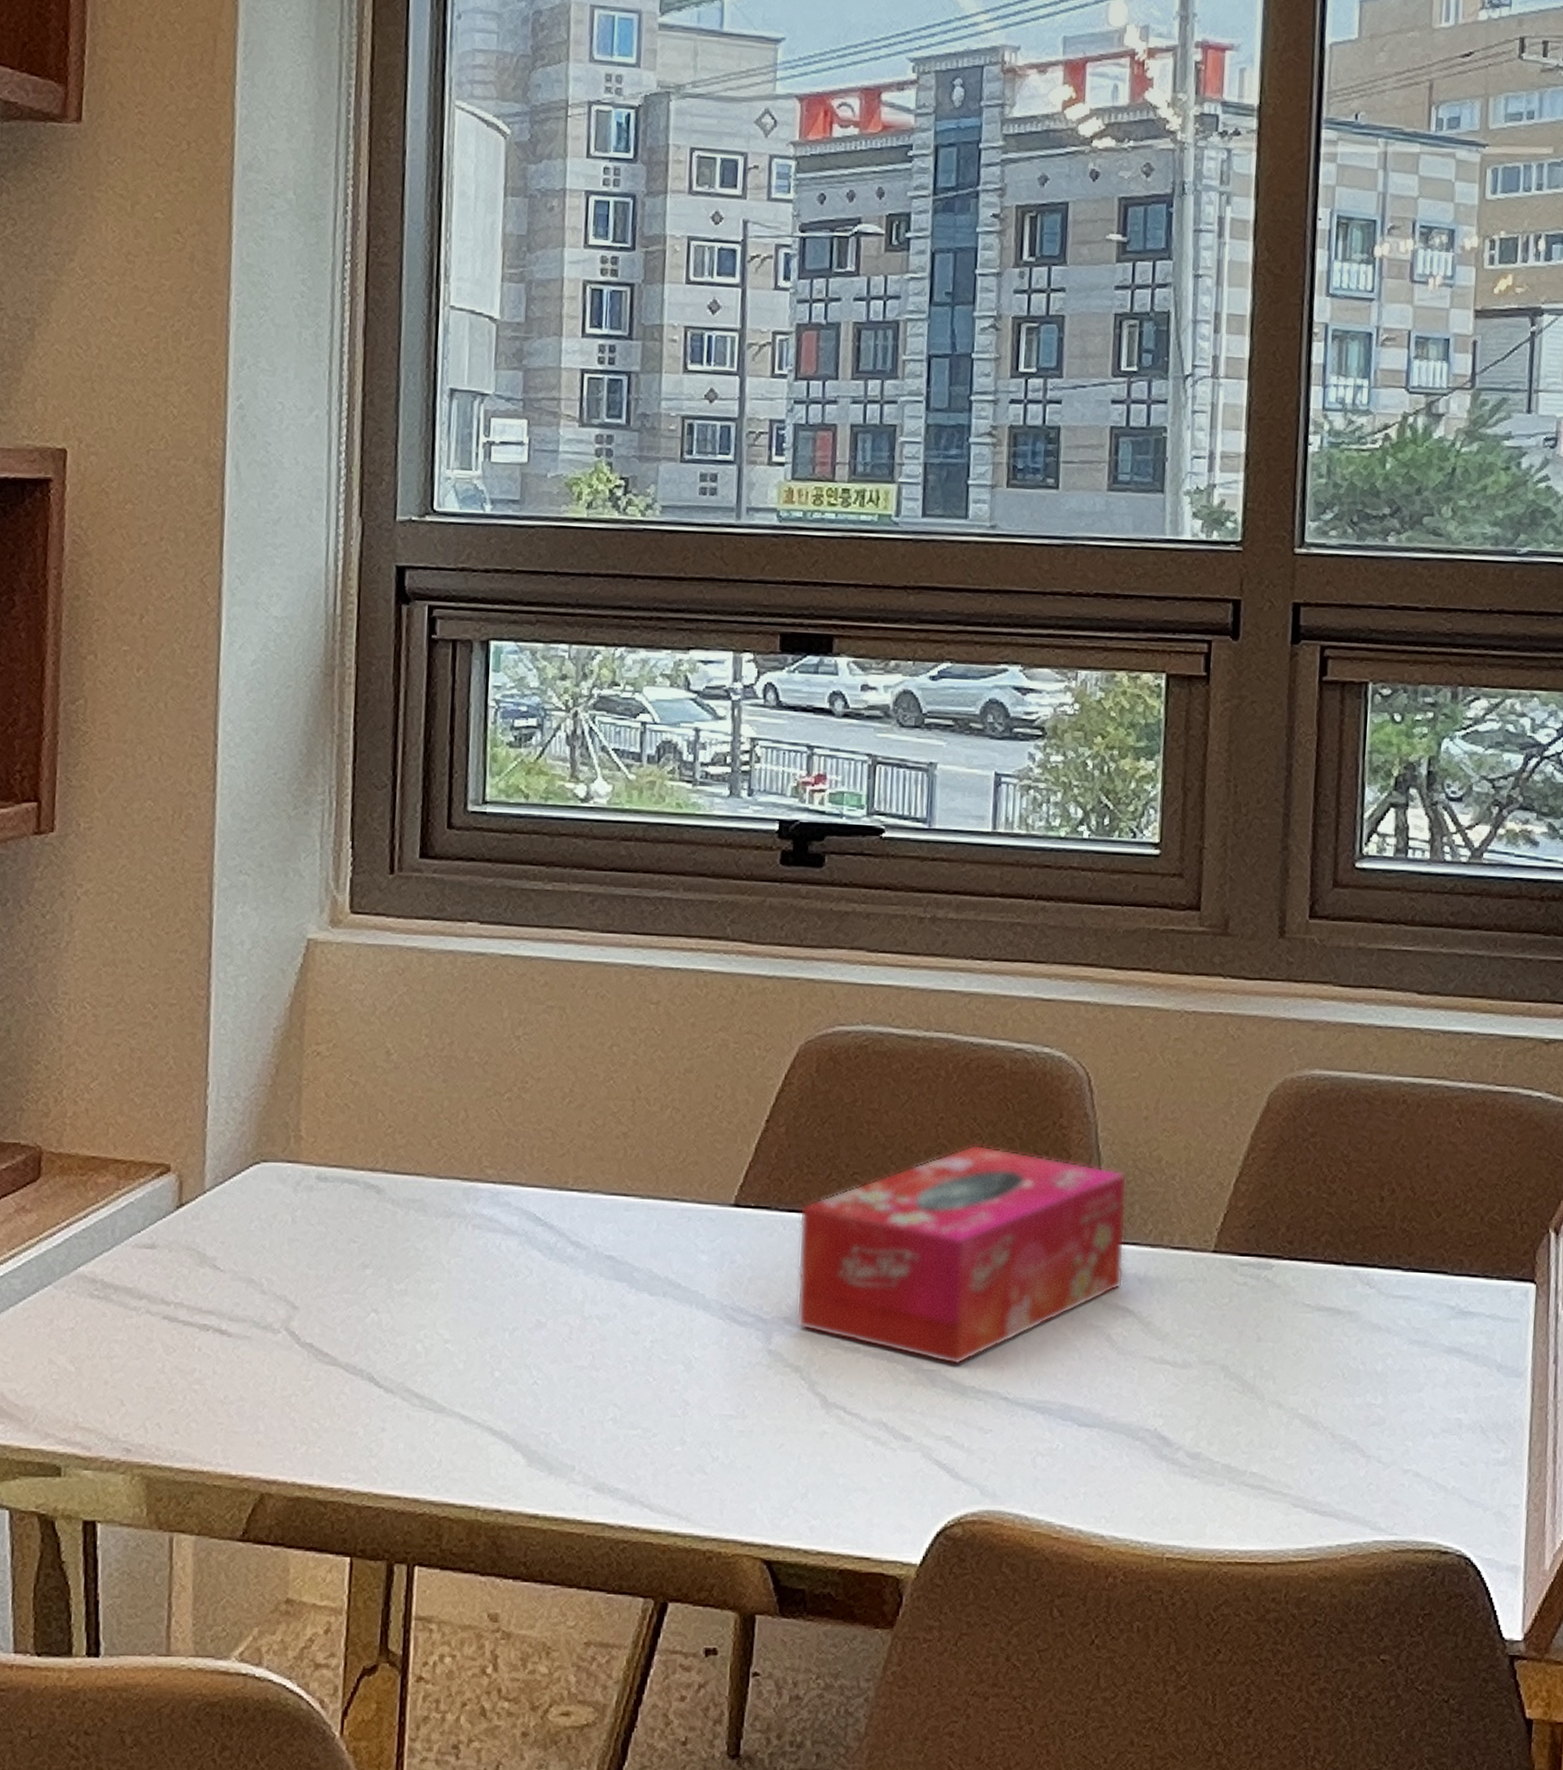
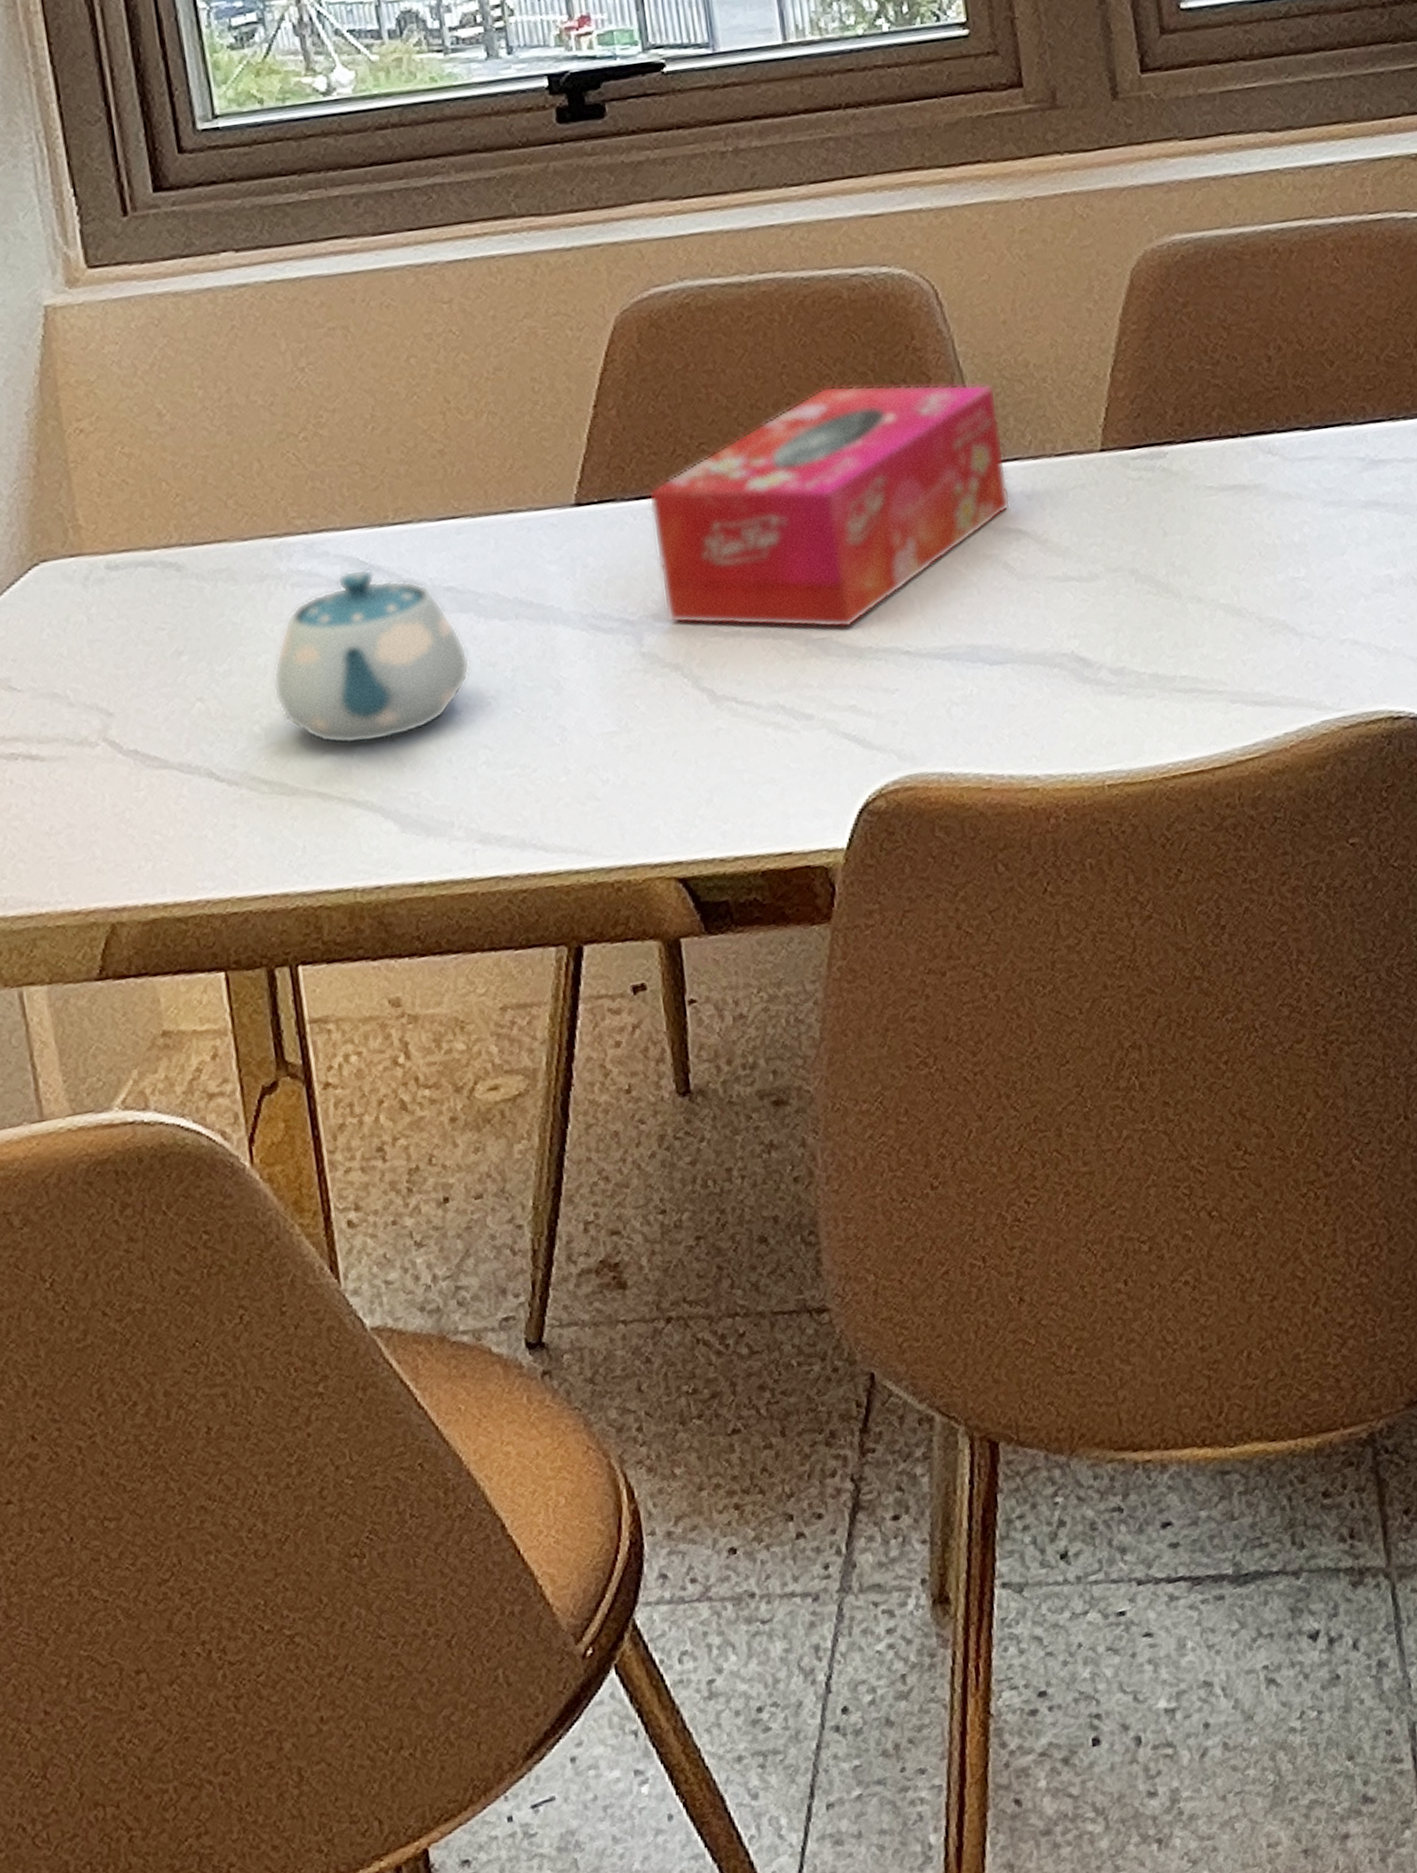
teapot: none [439,1223,616,1380] -> present [273,568,471,745]

